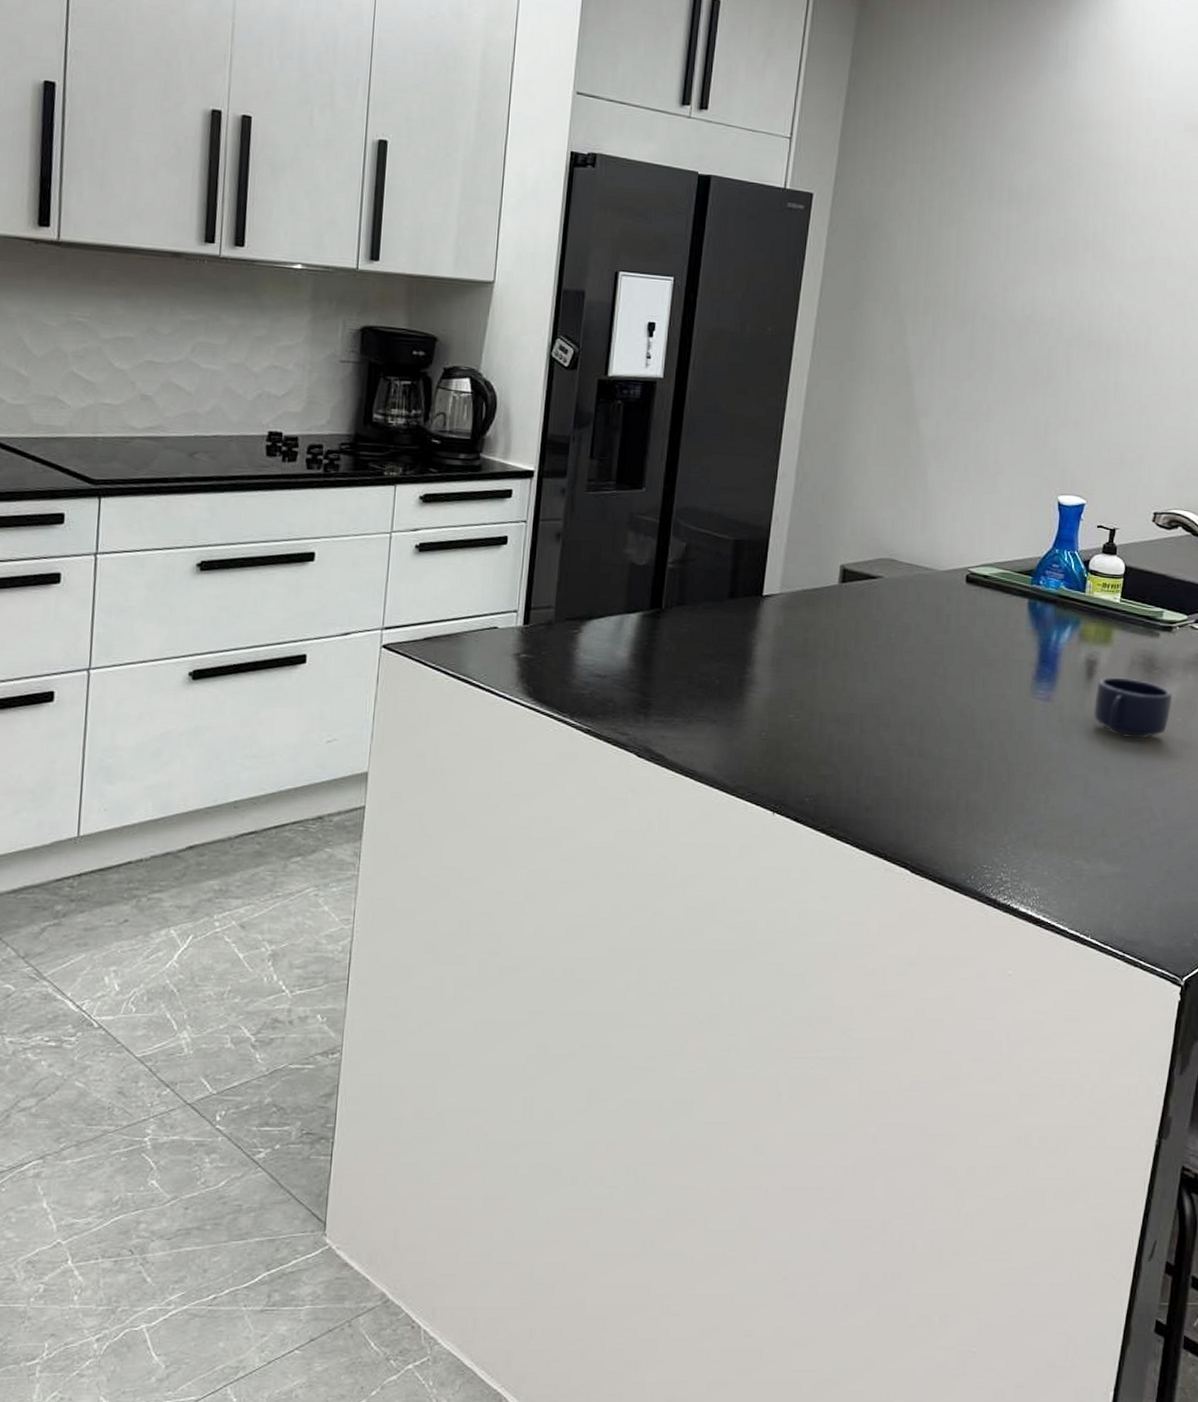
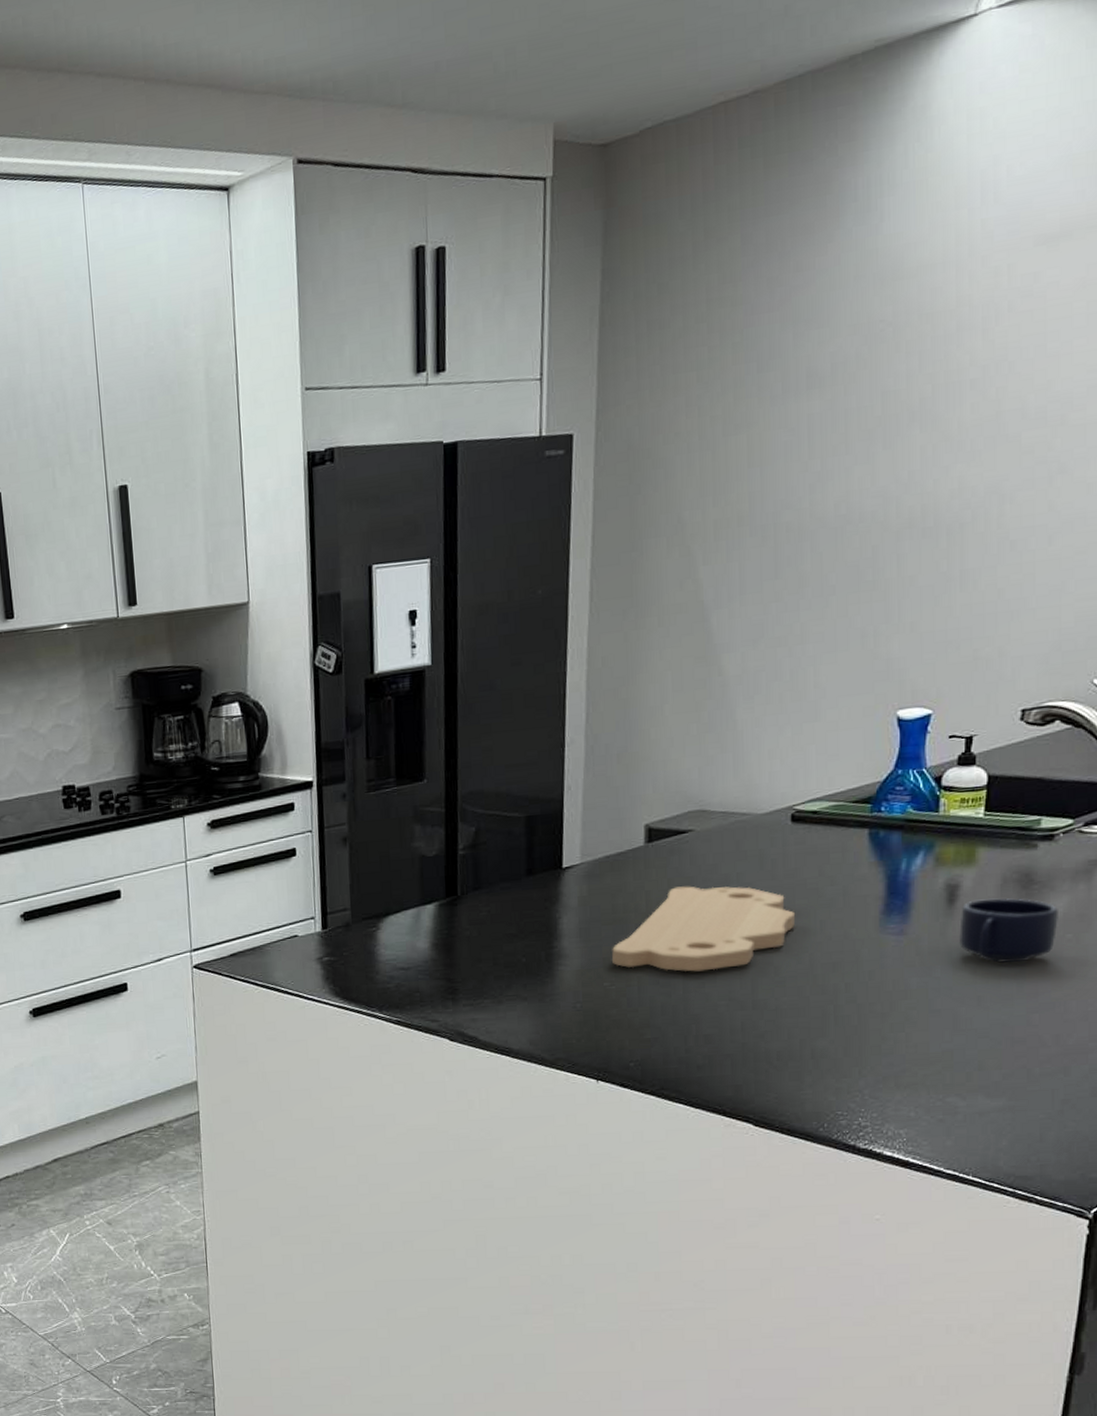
cutting board: none [798,629,963,715] -> present [611,886,796,972]

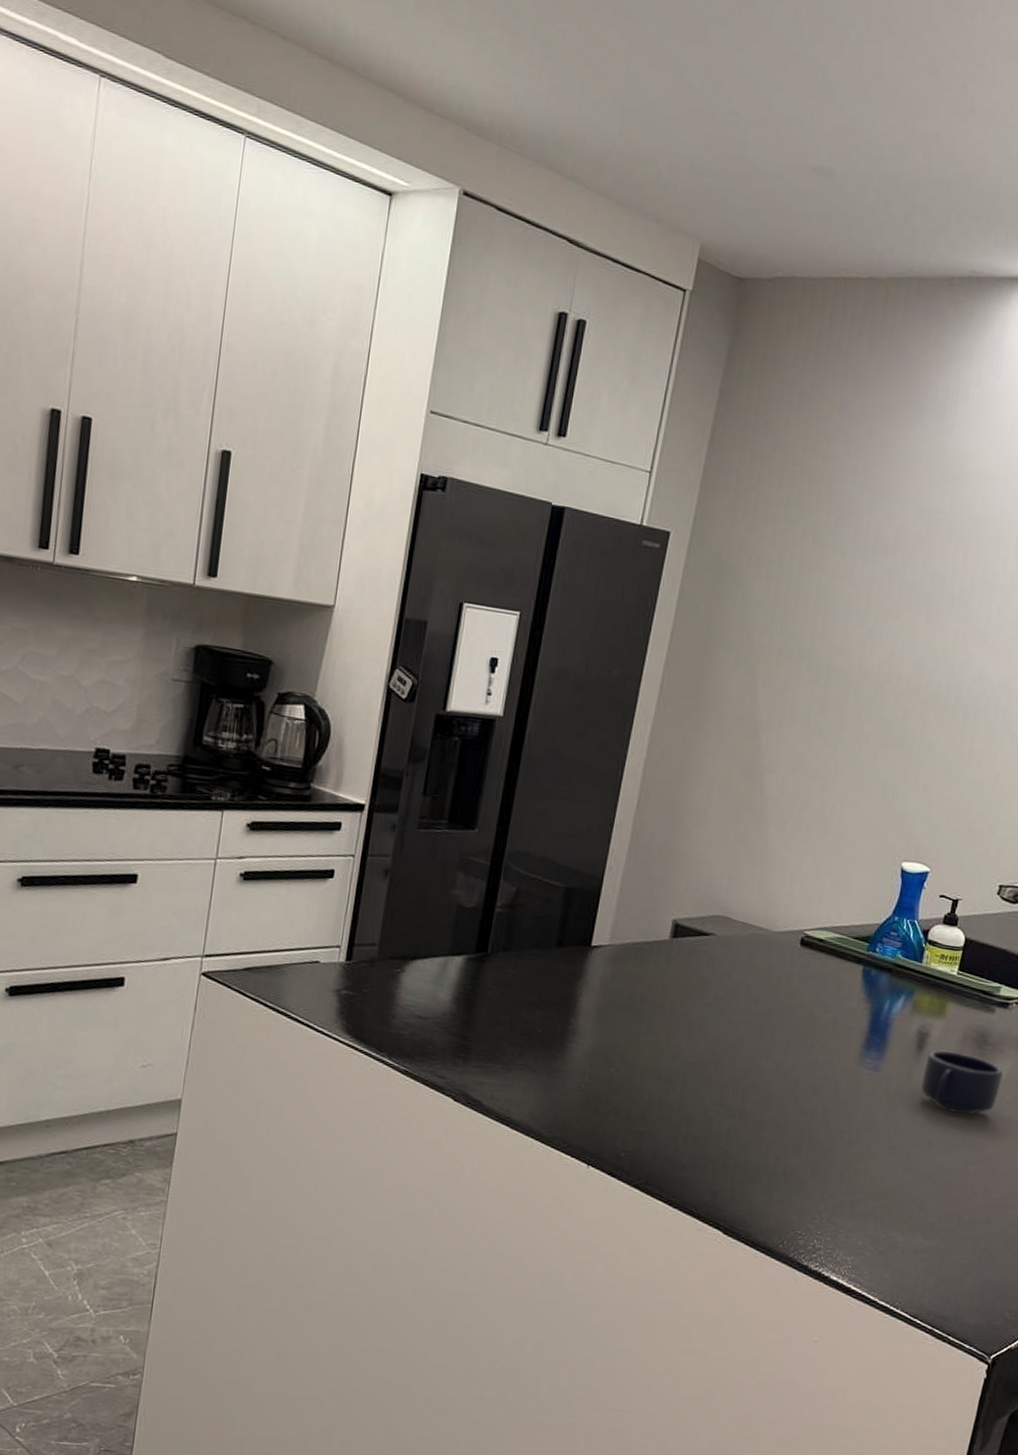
cutting board: present [611,886,796,972] -> none [621,986,791,1075]

